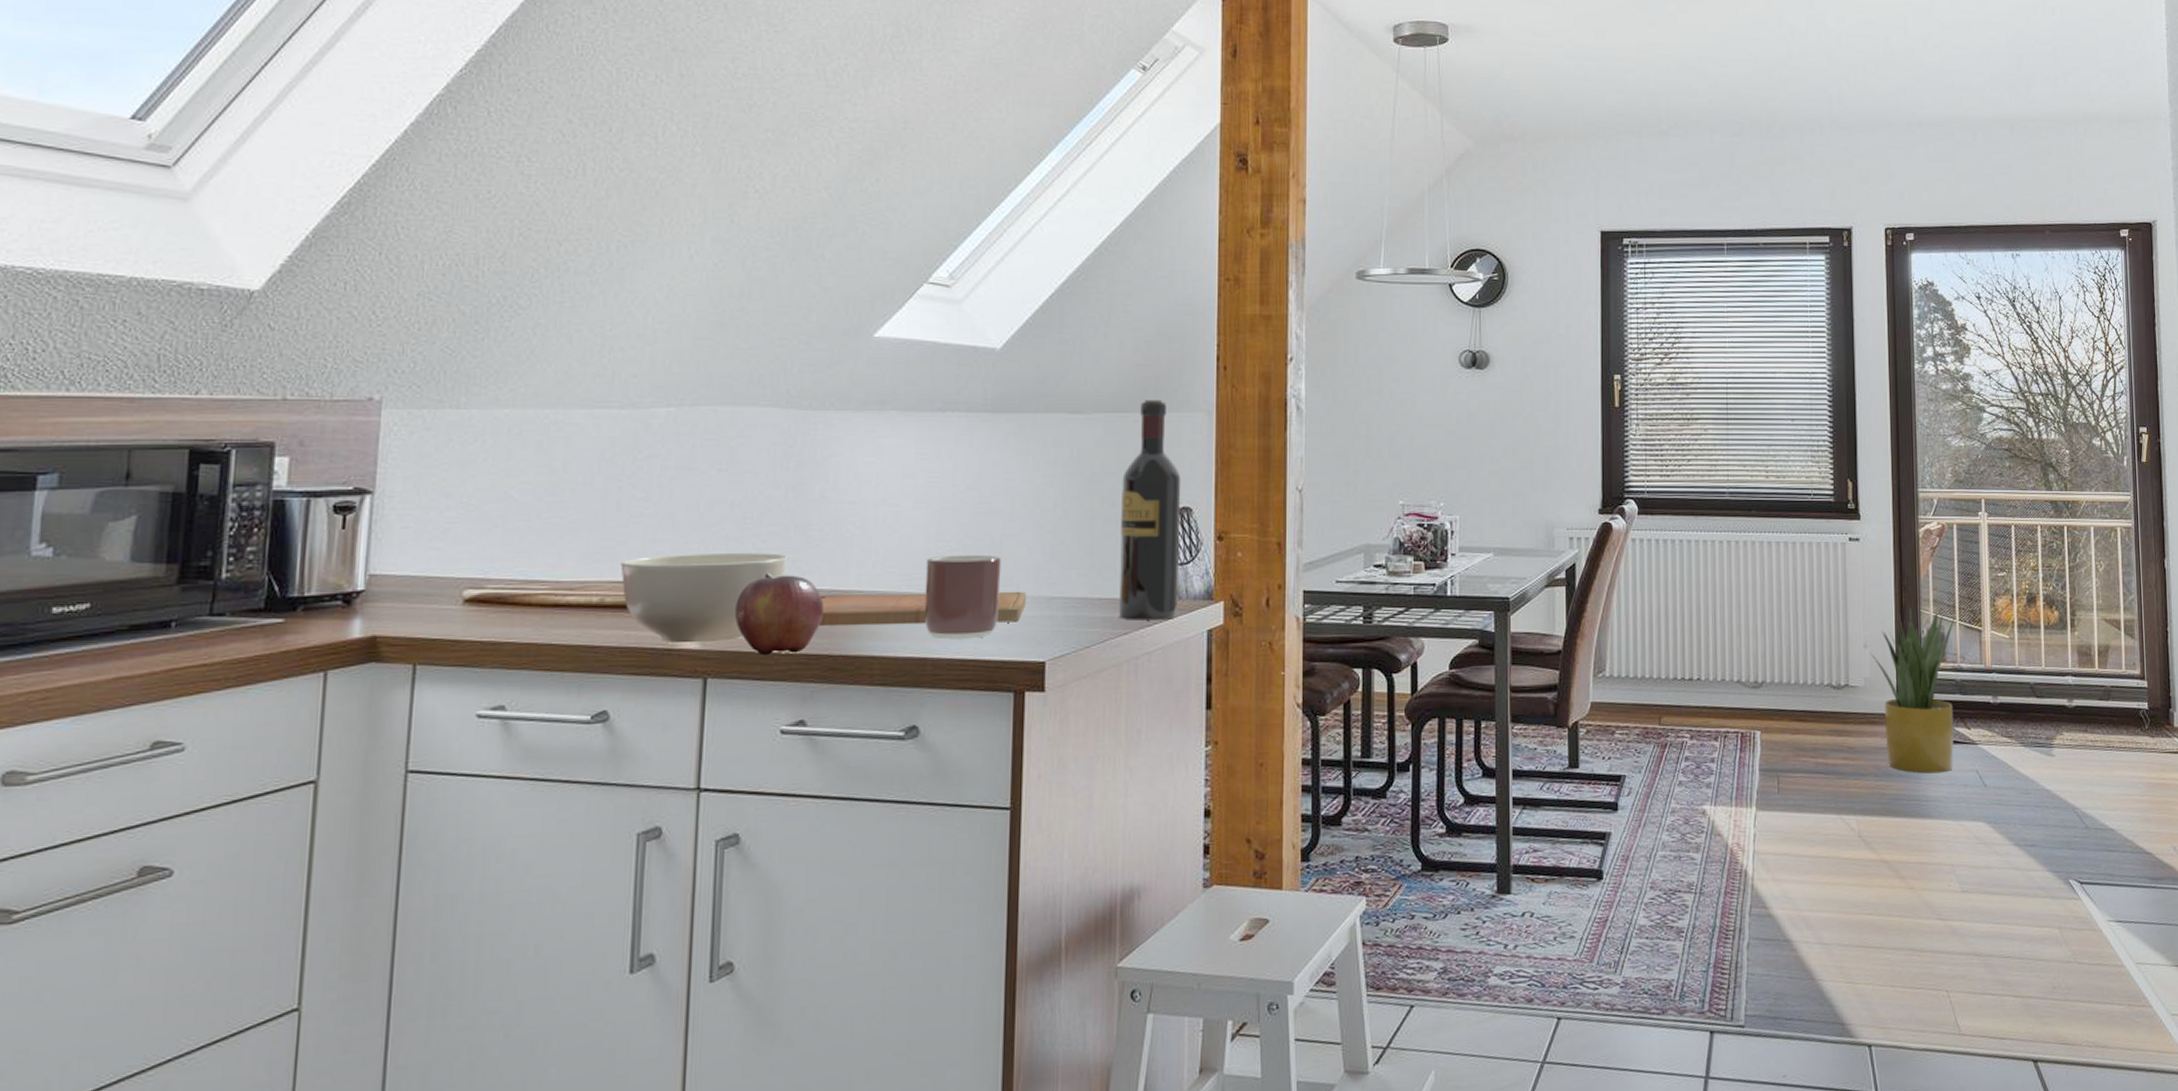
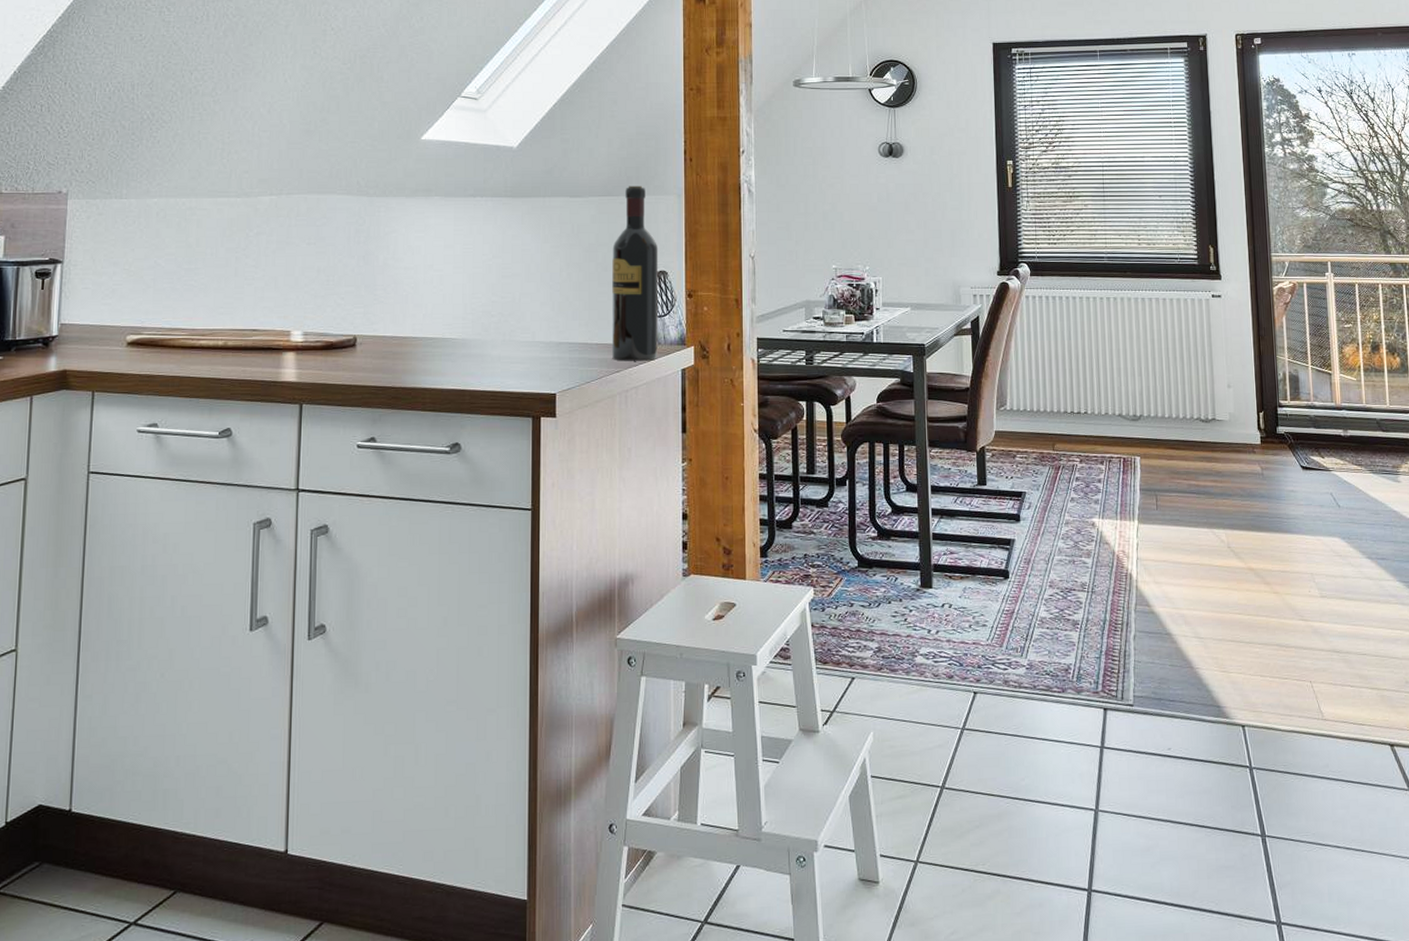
bowl: present [620,553,789,644] -> none [238,307,361,377]
fruit: present [734,572,824,656] -> none [321,322,388,387]
cutting board: present [818,591,1027,627] -> none [383,337,541,365]
mug: present [924,554,1001,640] -> none [463,309,521,376]
planter: present [1870,607,1955,774] -> none [1234,354,1310,495]

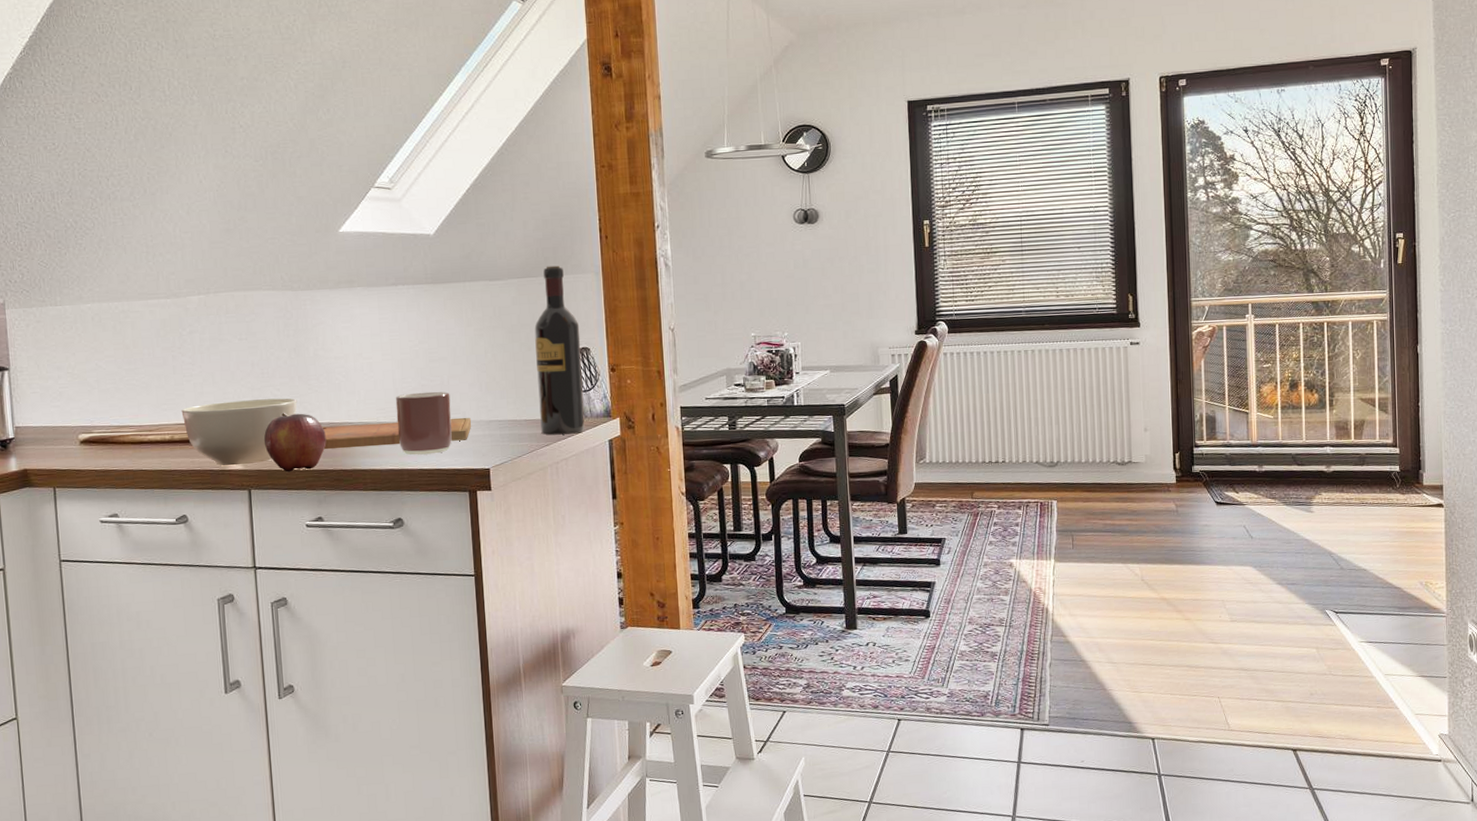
bowl: none [238,307,361,377] -> present [181,398,298,466]
fruit: none [321,322,388,387] -> present [263,412,327,472]
cutting board: none [383,337,541,365] -> present [322,417,472,449]
mug: none [463,309,521,376] -> present [395,391,452,455]

